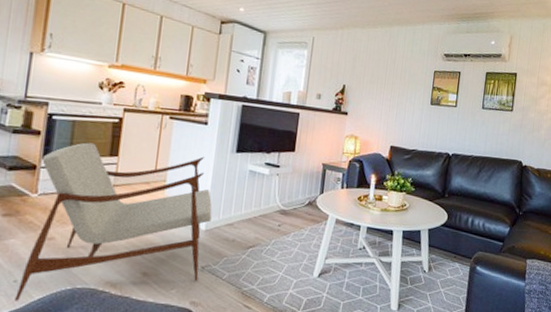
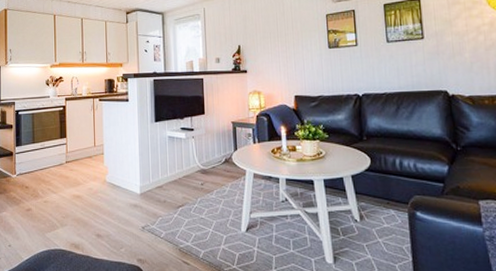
armchair: present [15,142,213,301] -> none [11,129,144,262]

